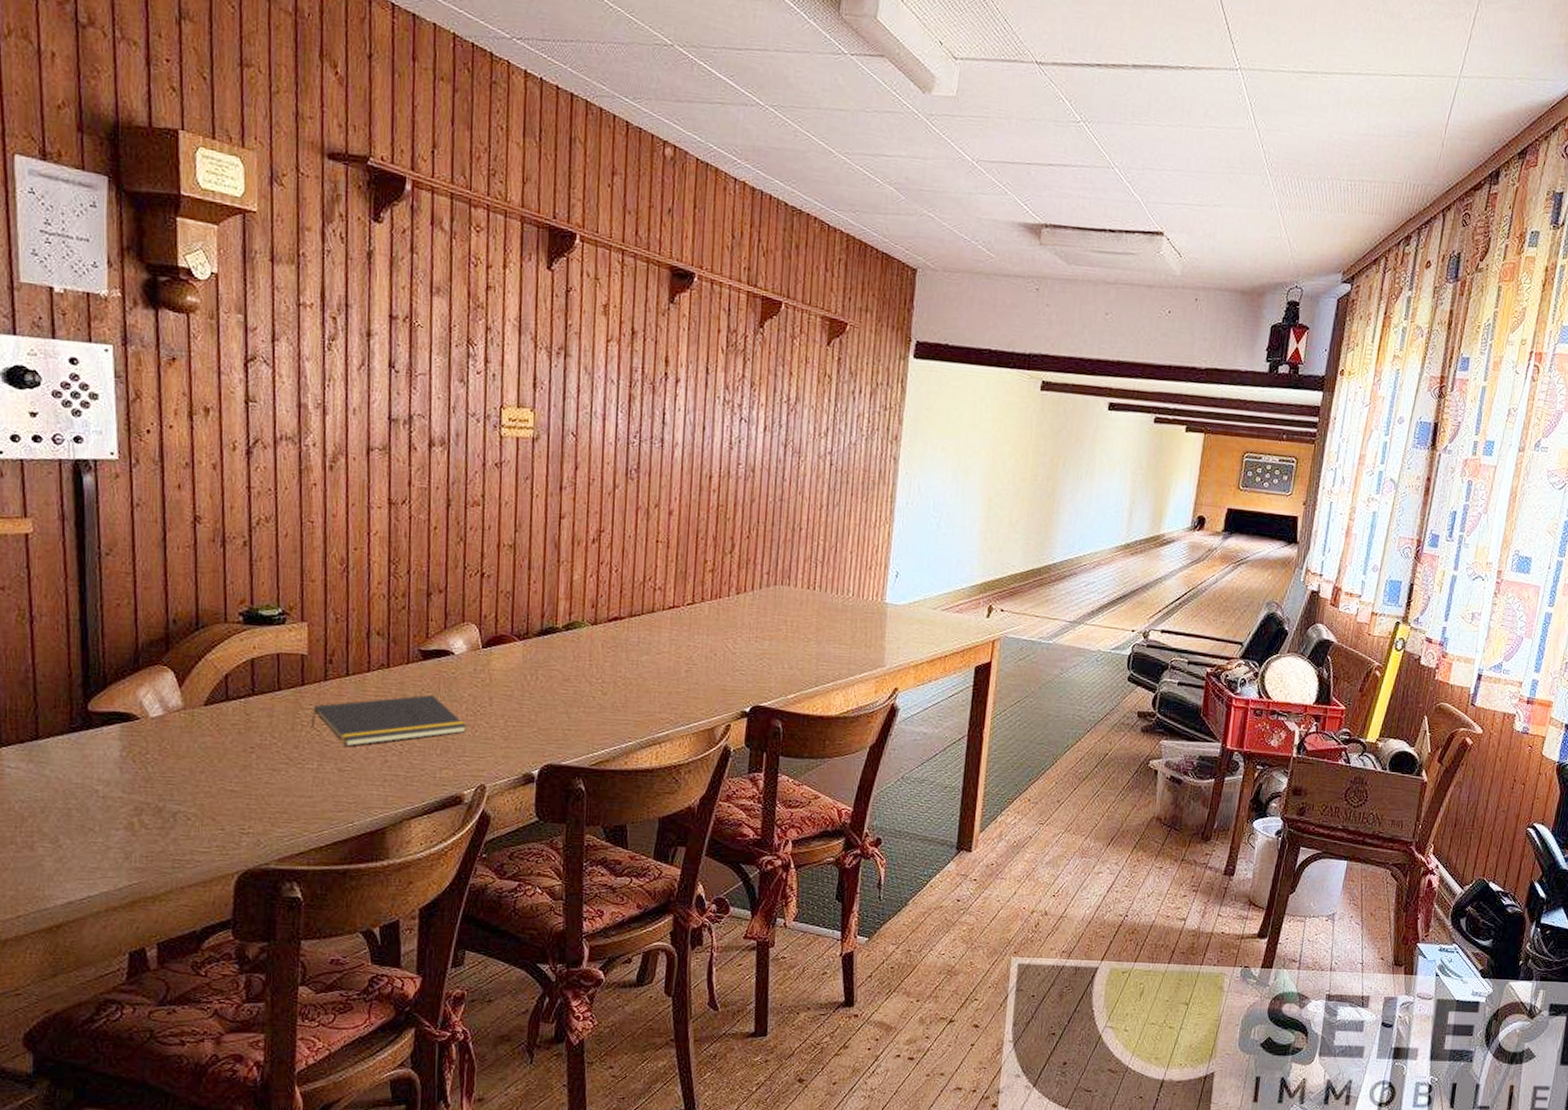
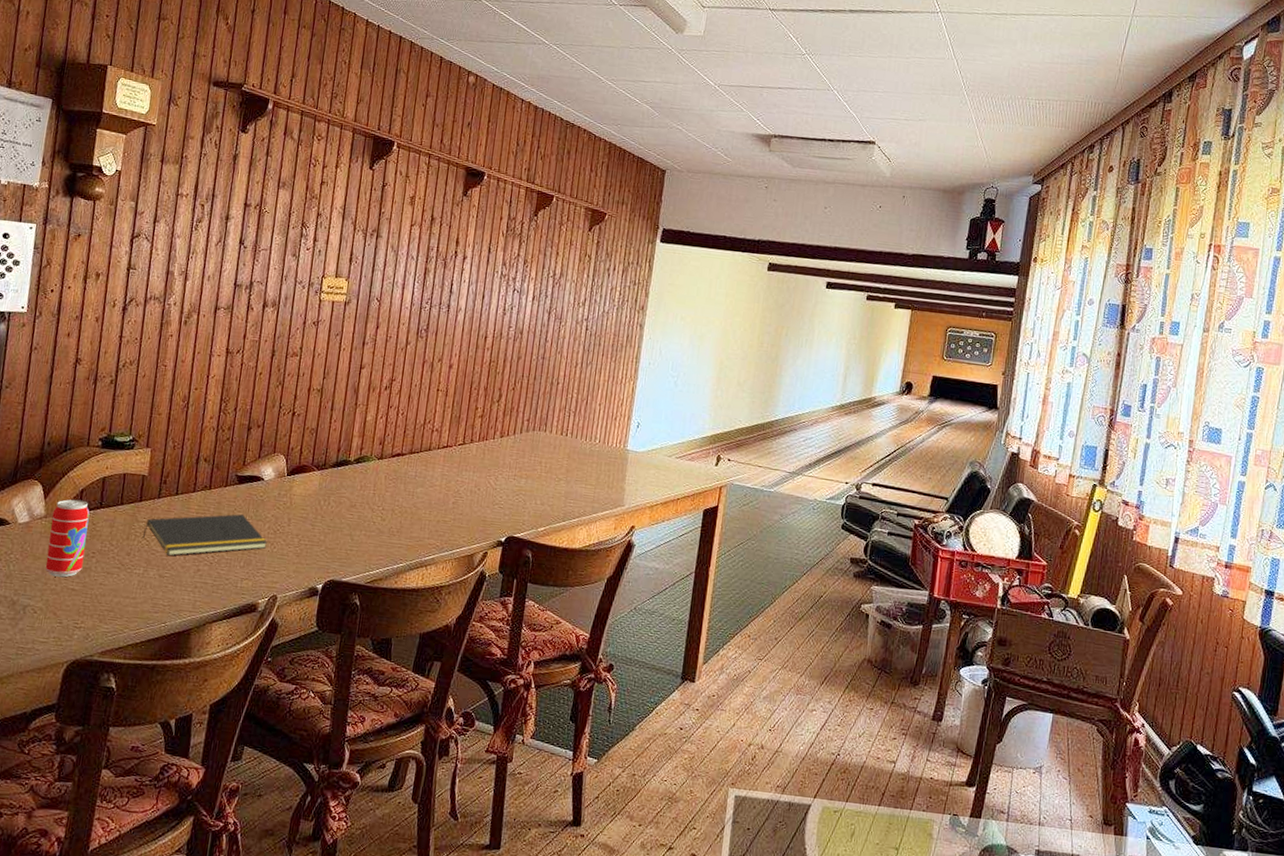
beverage can: none [192,686,241,778] -> present [45,499,90,578]

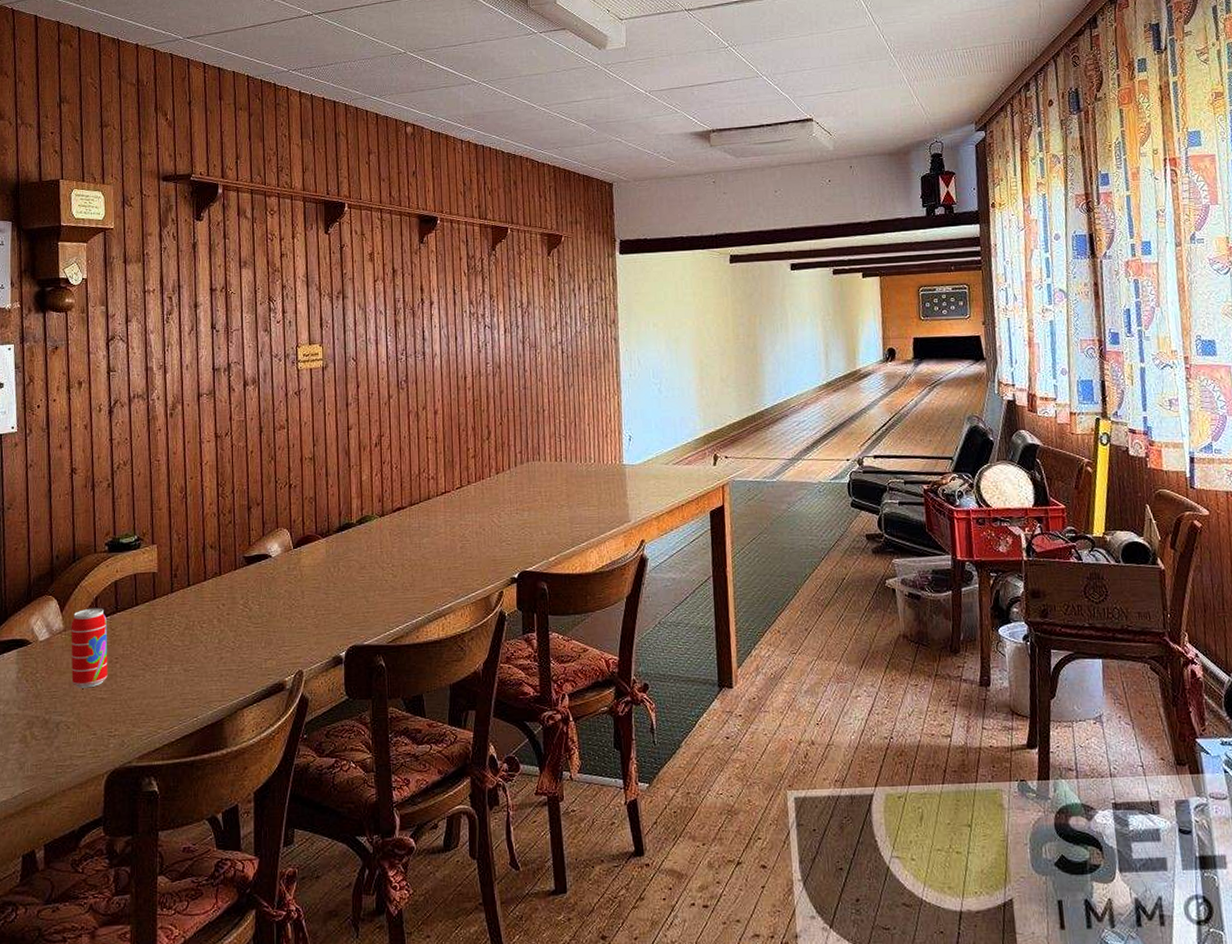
notepad: present [142,514,267,556] -> none [161,595,284,649]

